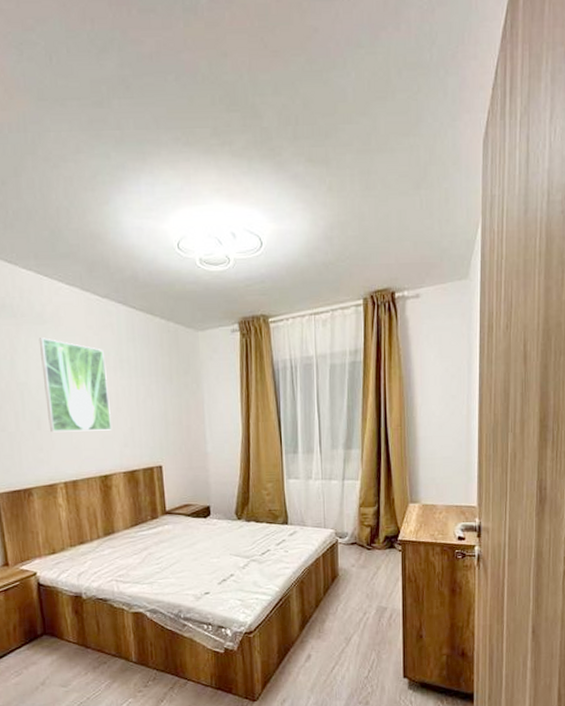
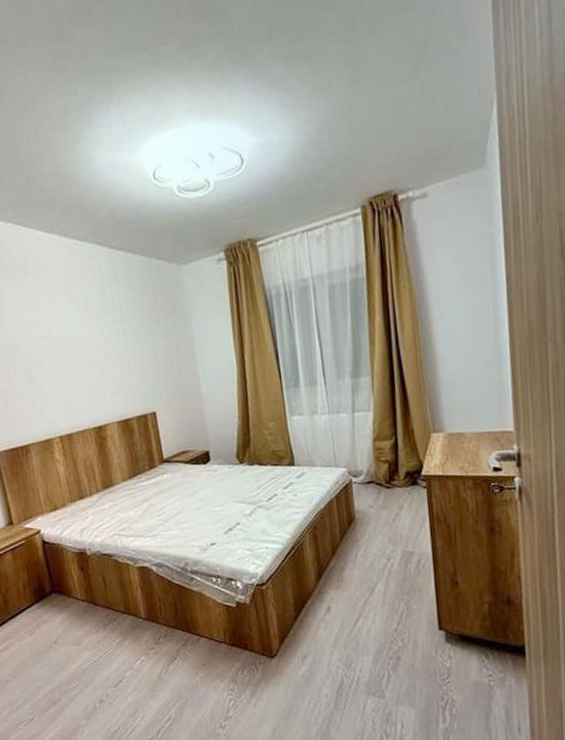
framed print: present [38,338,112,433] -> none [23,289,102,387]

